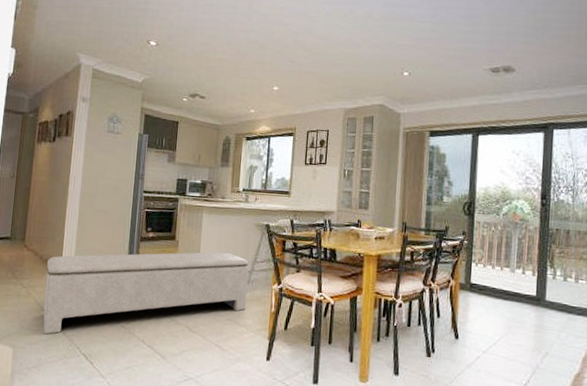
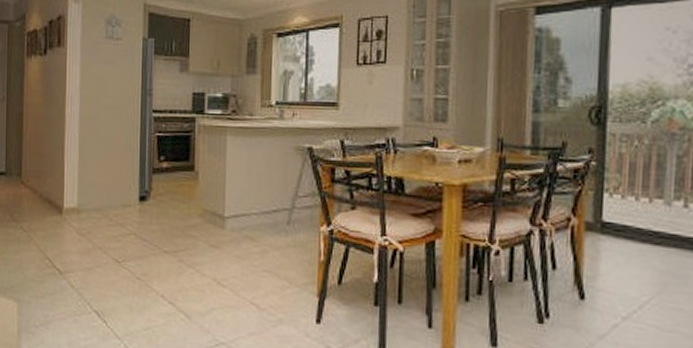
bench: present [43,251,249,335] -> none [47,184,288,287]

